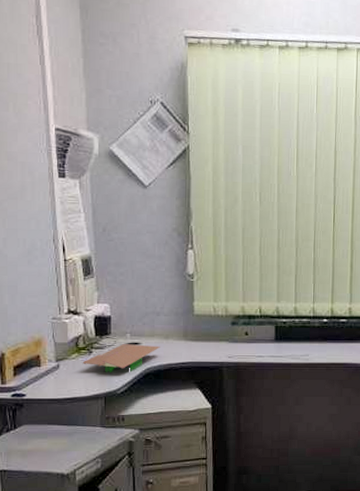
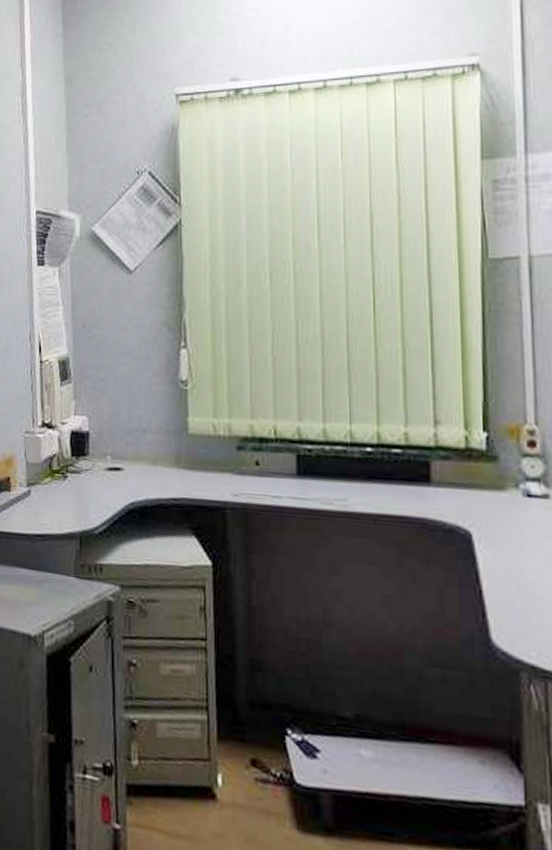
document tray: present [82,344,160,372] -> none [55,468,146,507]

